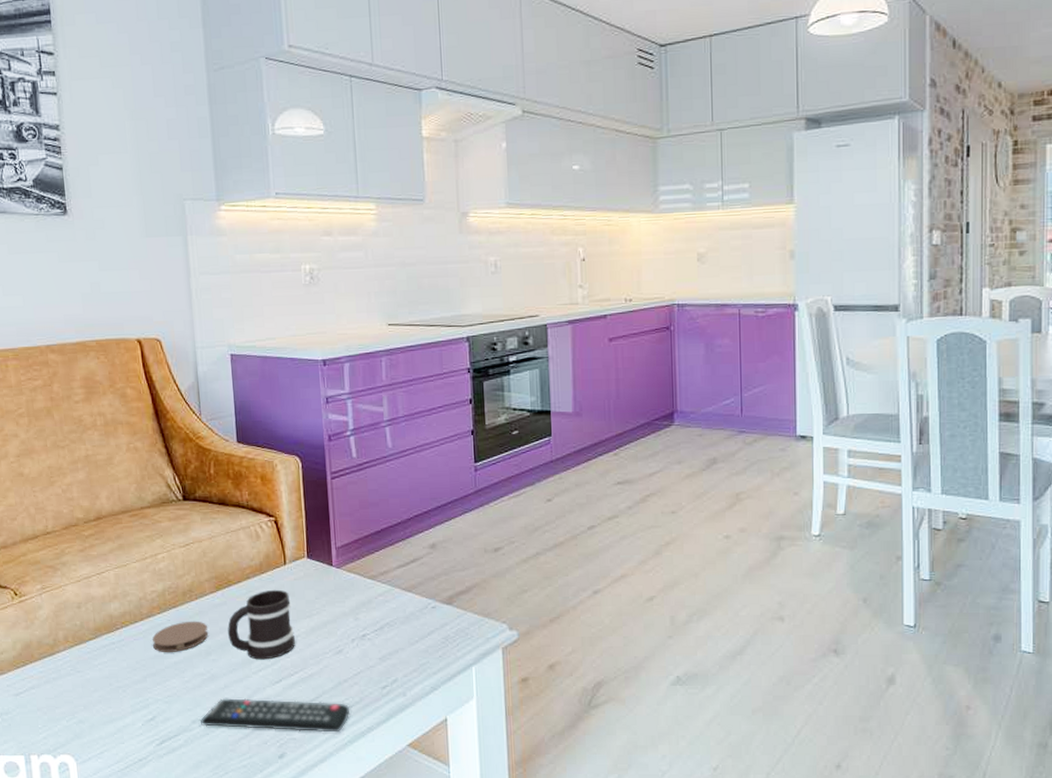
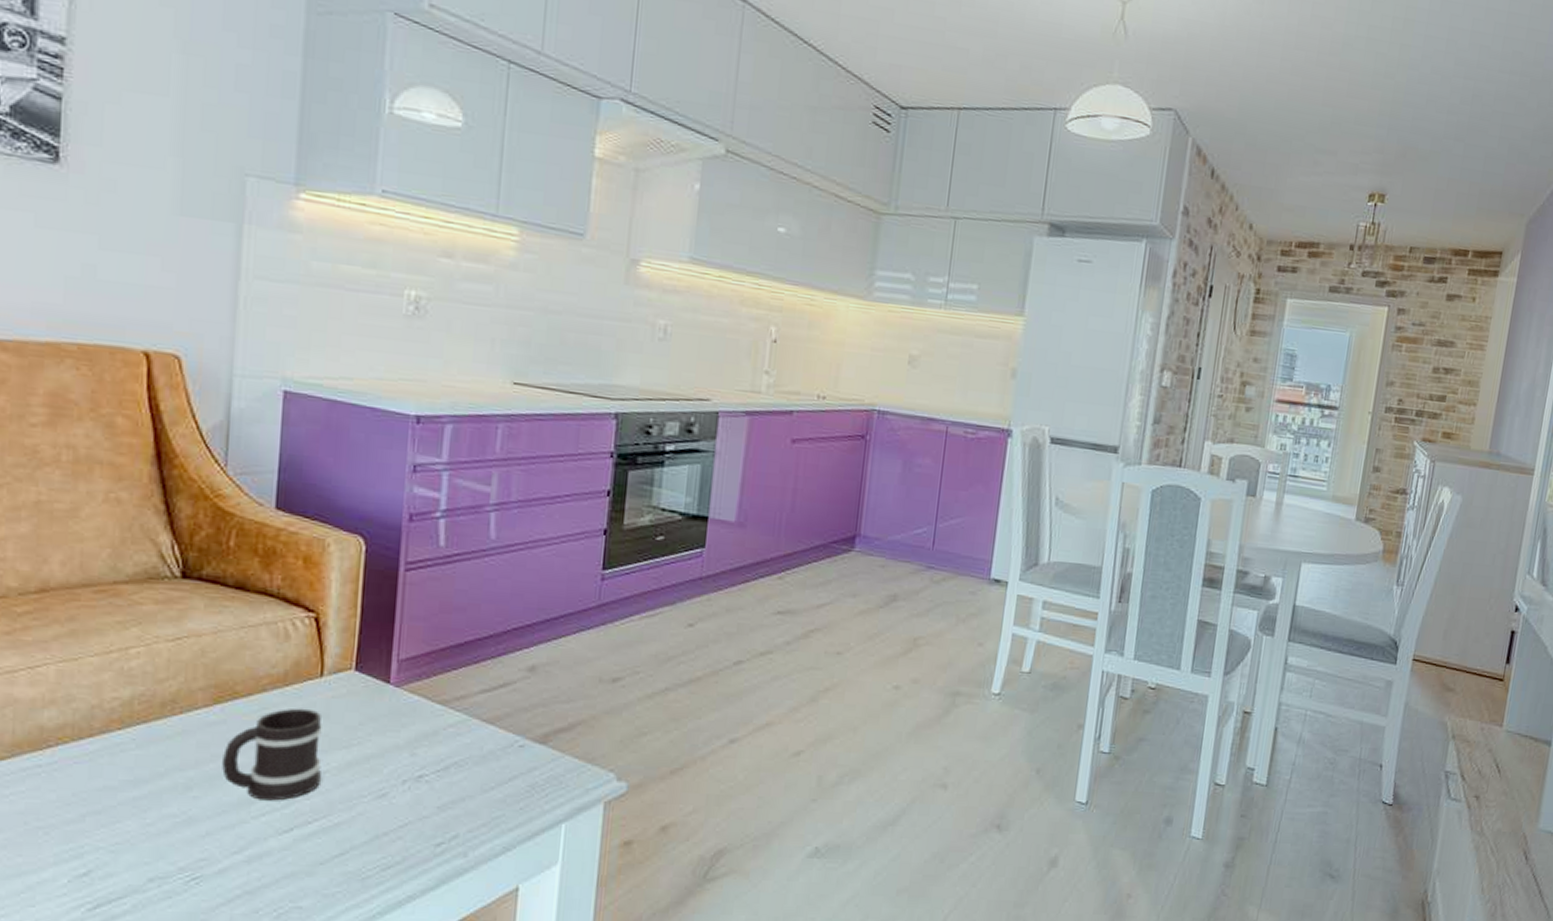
coaster: present [152,621,209,652] -> none [103,742,193,784]
remote control: present [199,698,351,733] -> none [160,849,386,901]

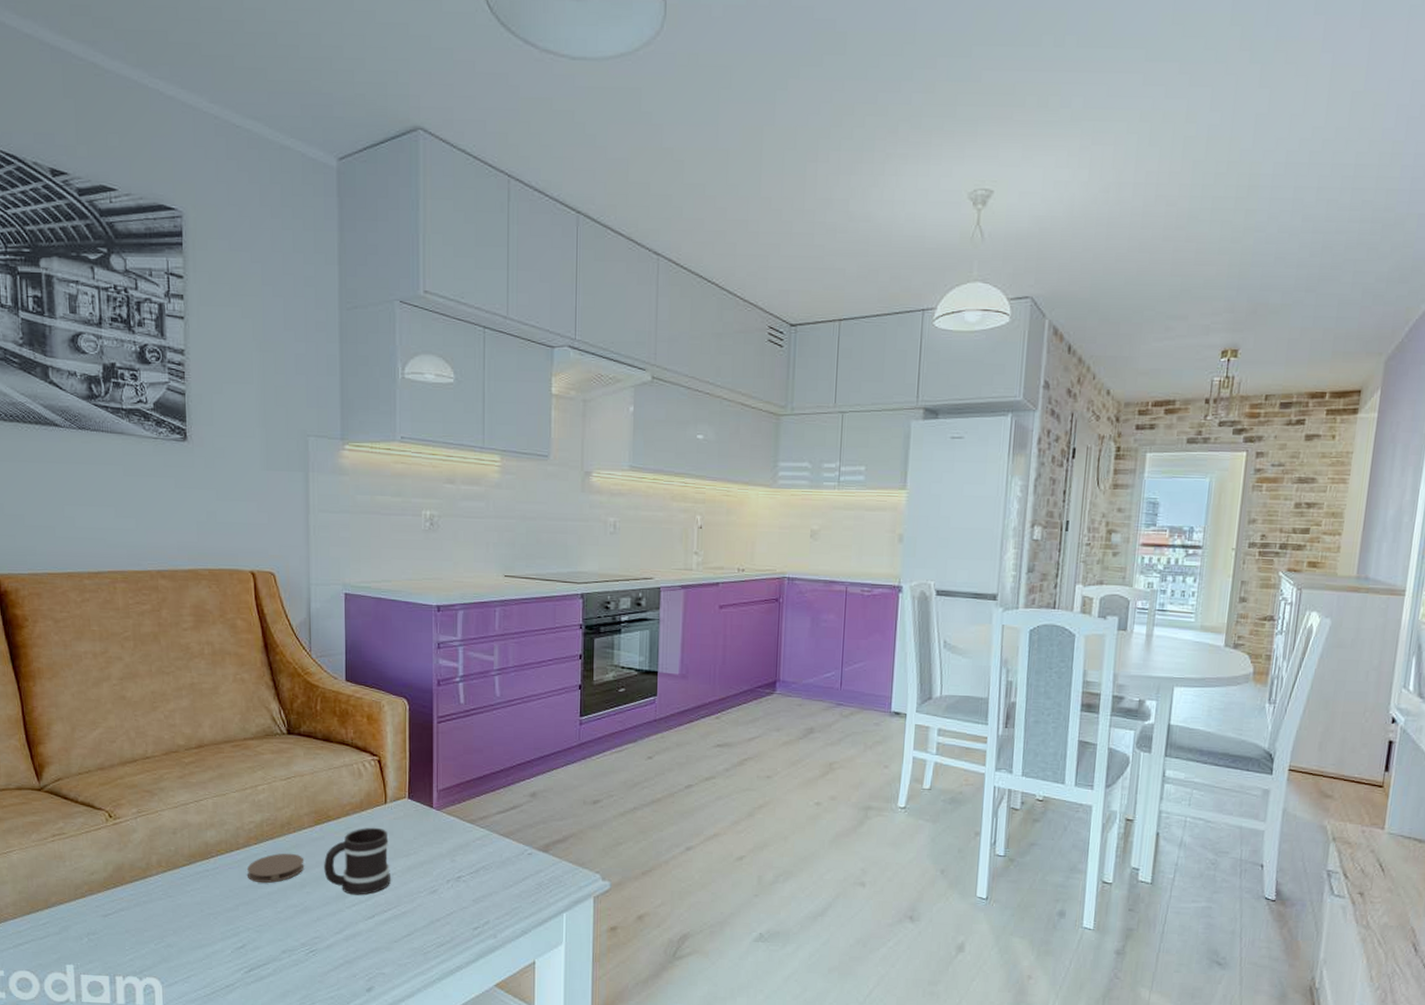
coaster: none [103,742,193,784] -> present [247,853,305,883]

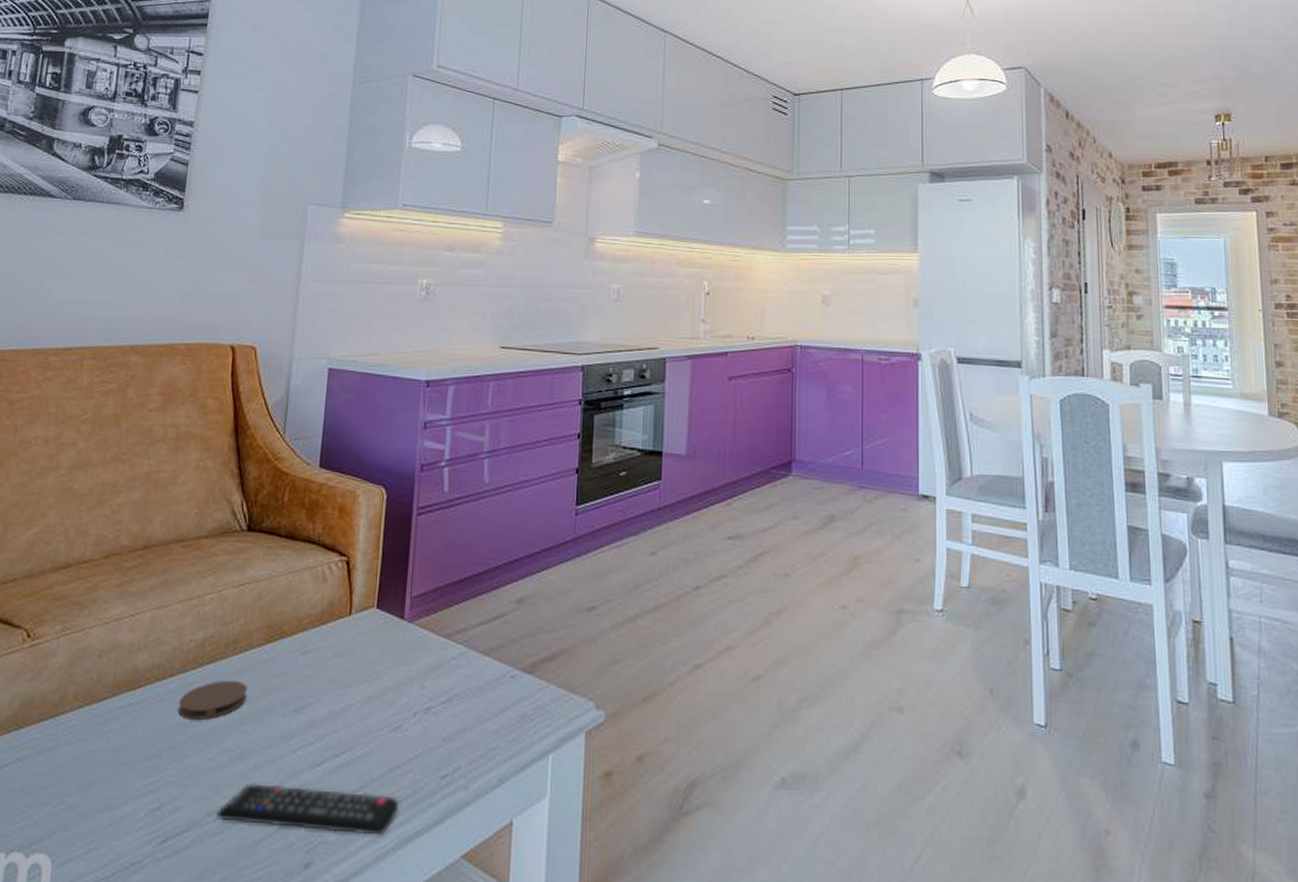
remote control: none [290,930,441,970] -> present [216,783,399,836]
mug: present [323,827,390,895] -> none [269,645,350,735]

